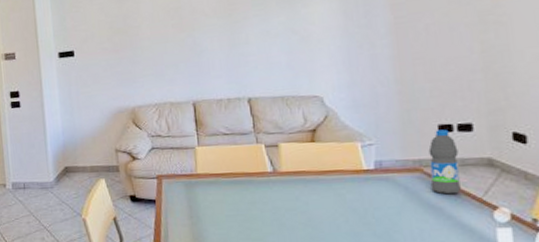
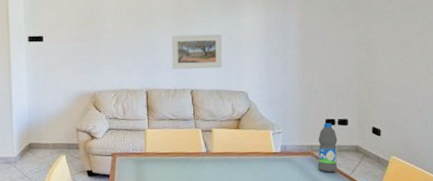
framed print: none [220,29,287,75] -> present [171,34,222,69]

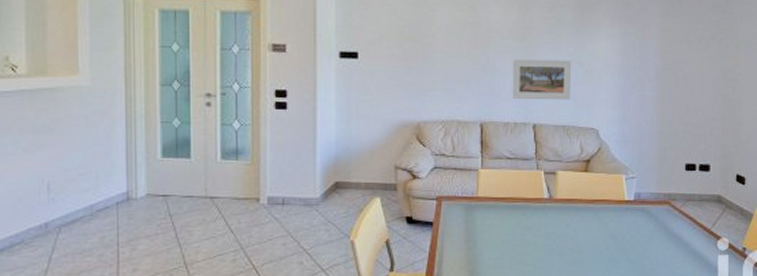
water bottle: present [318,123,337,173] -> none [675,168,698,225]

